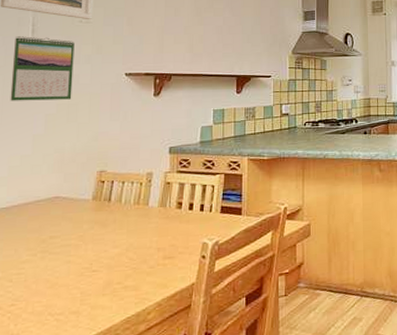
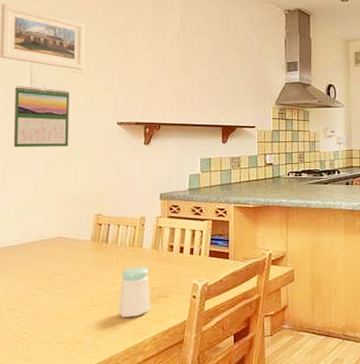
salt shaker: none [119,226,156,283] -> present [118,266,151,318]

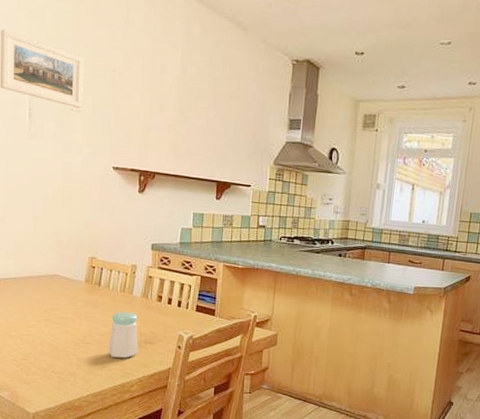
calendar: present [13,86,69,148] -> none [13,119,67,187]

